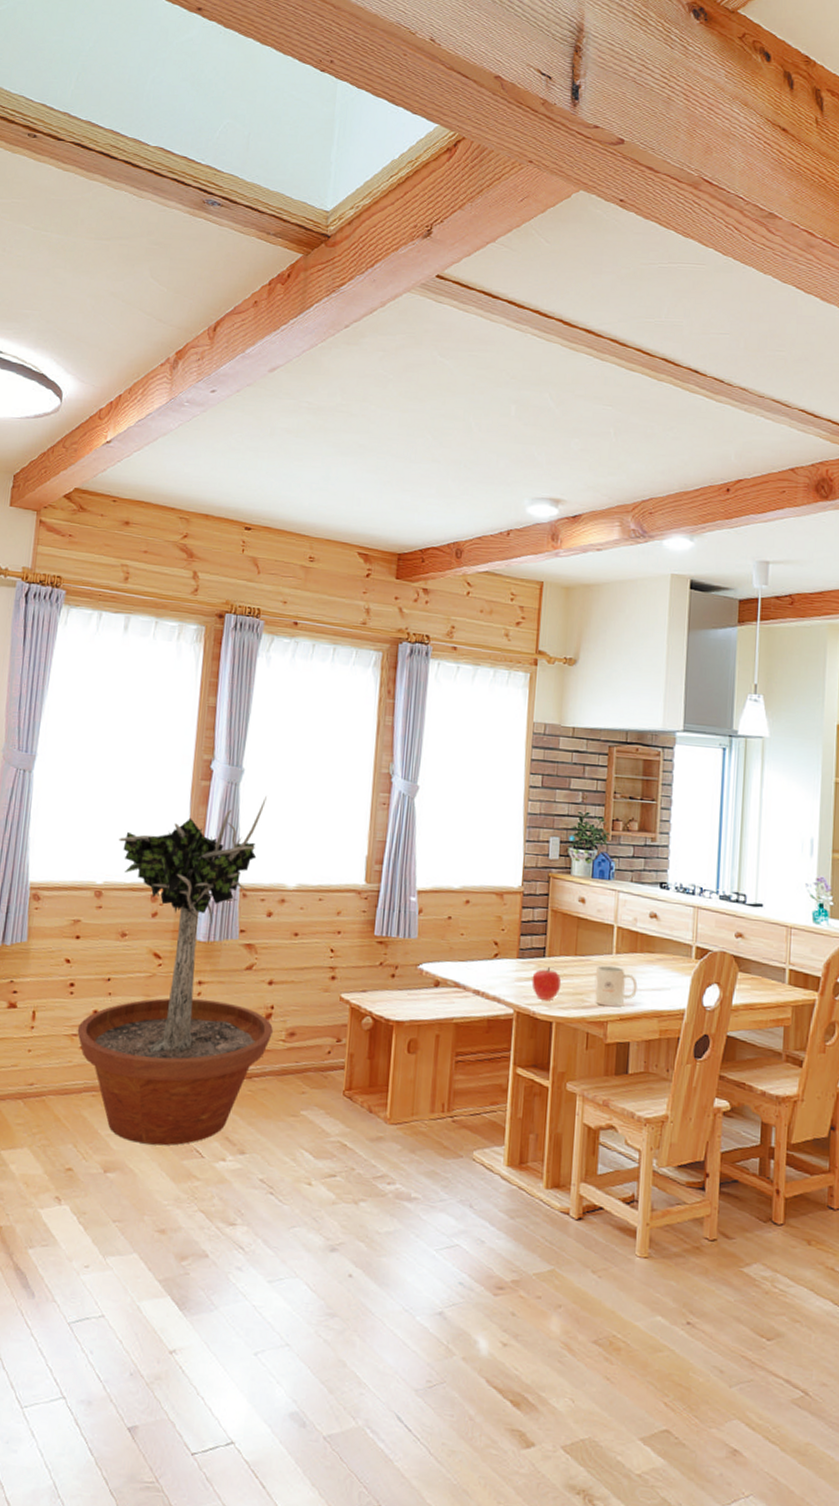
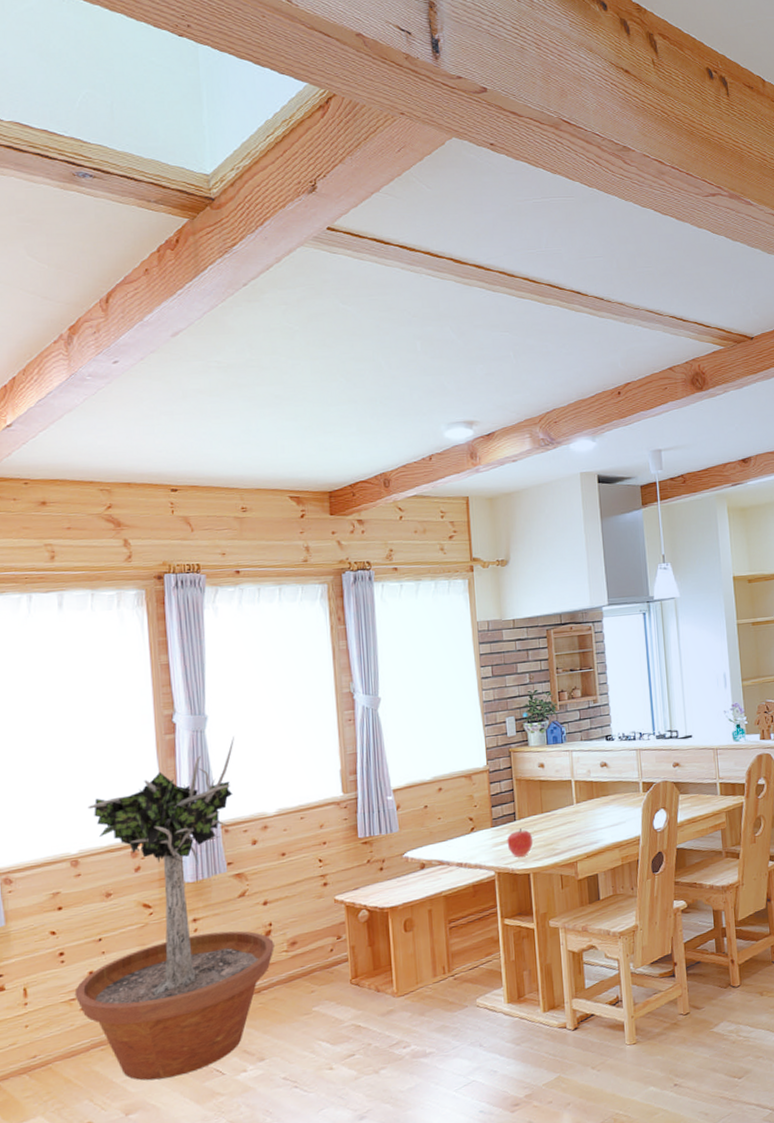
mug: present [594,965,638,1007] -> none [561,814,599,850]

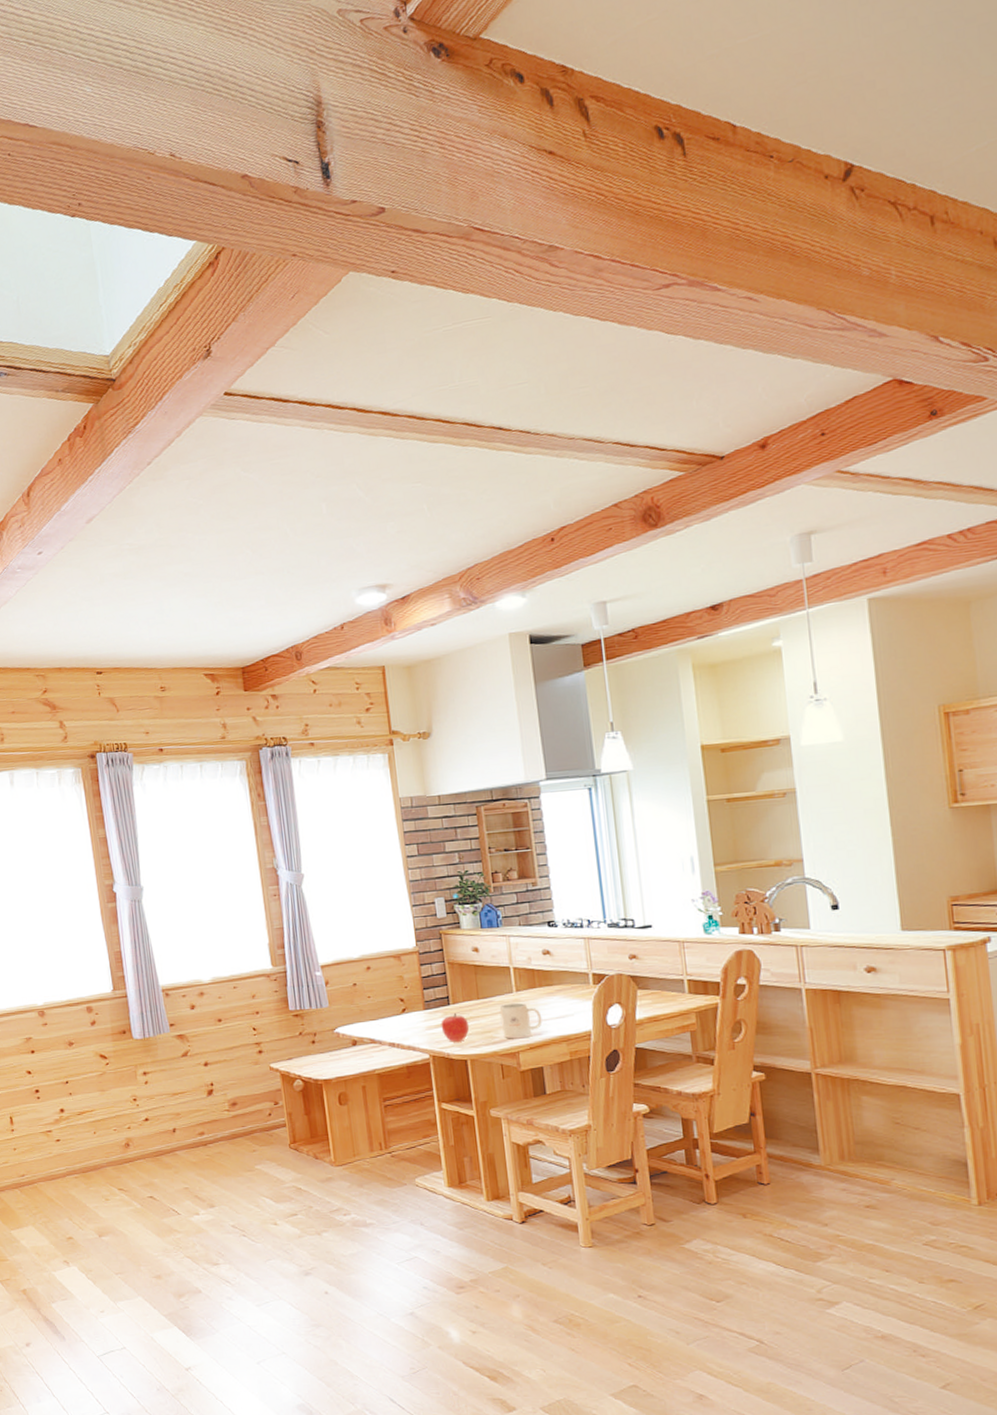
potted tree: present [74,737,274,1081] -> none [48,907,217,1210]
mug: none [561,814,599,850] -> present [499,1002,542,1039]

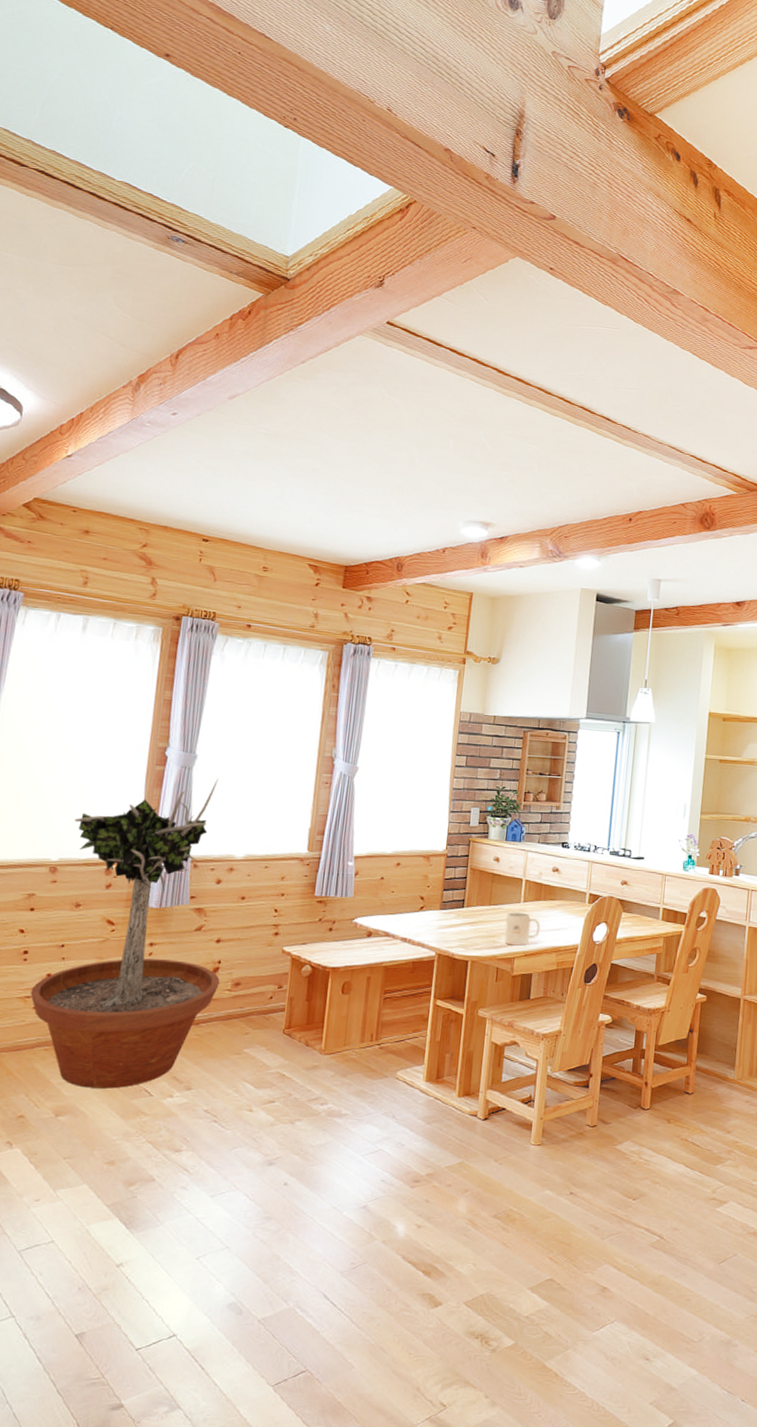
potted tree: none [48,907,217,1210] -> present [30,779,220,1089]
fruit: present [441,1012,470,1043] -> none [451,915,477,944]

